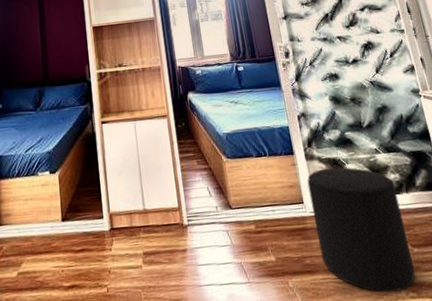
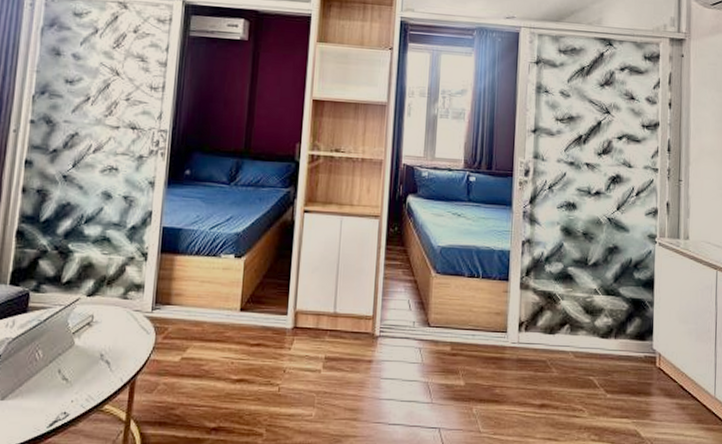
stool: present [307,167,416,293] -> none [513,301,605,433]

